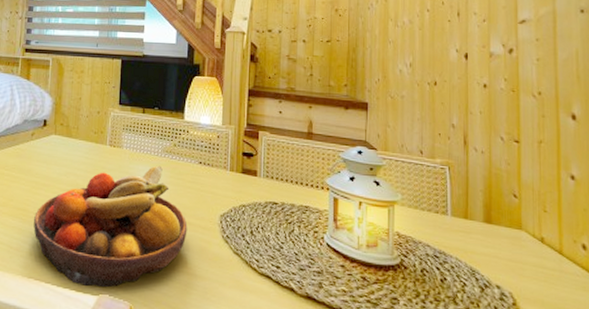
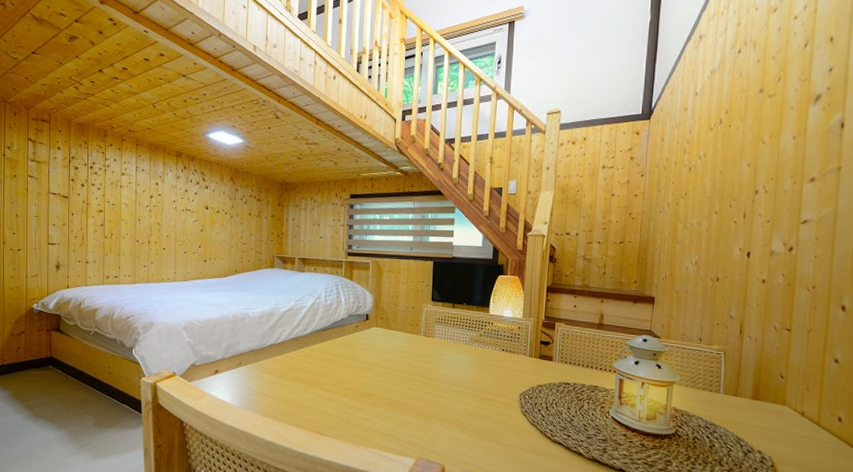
fruit bowl: present [33,165,188,288] -> none [360,352,492,452]

